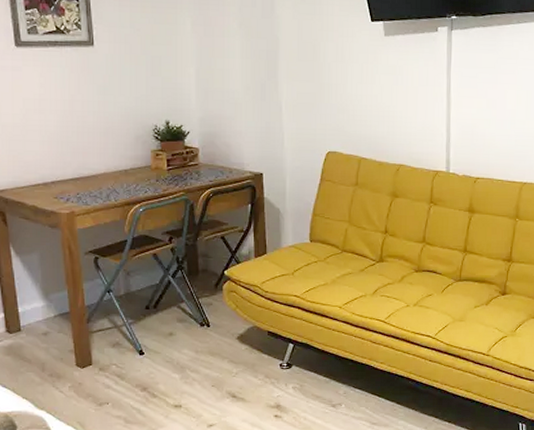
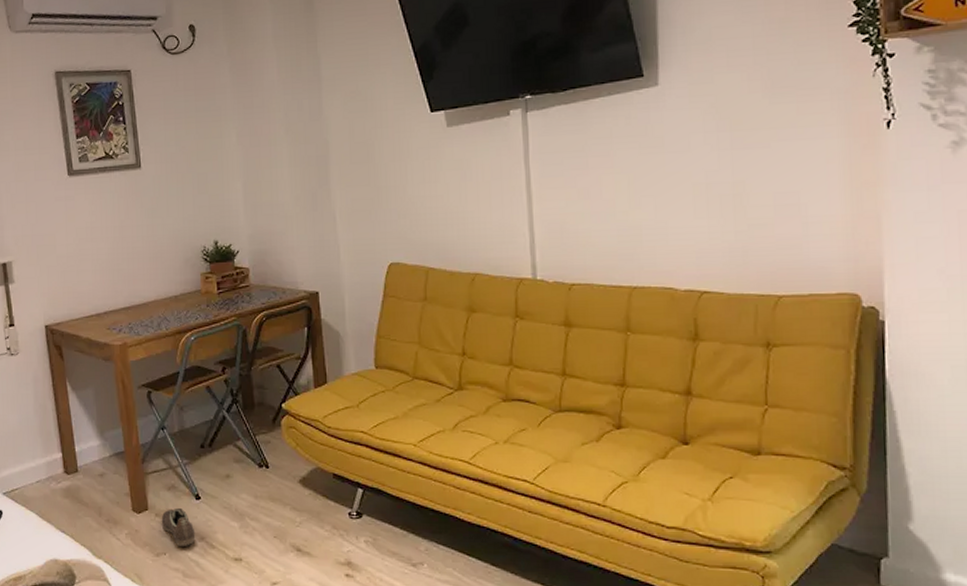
sneaker: none [105,362,138,396] -> present [161,507,196,546]

